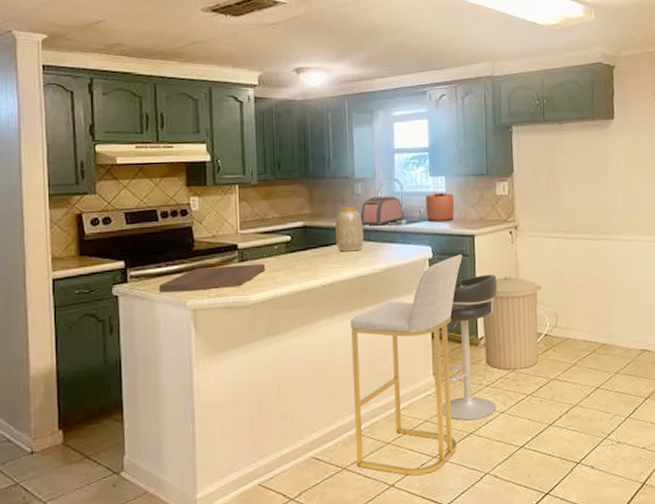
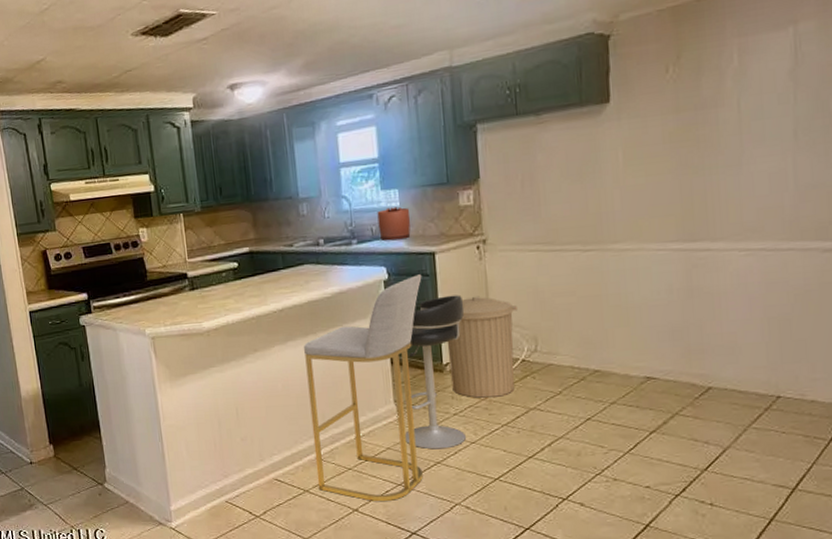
cutting board: present [159,263,266,293] -> none [119,291,216,322]
vase: present [334,206,365,252] -> none [281,228,314,277]
toaster: present [360,196,404,226] -> none [307,214,354,248]

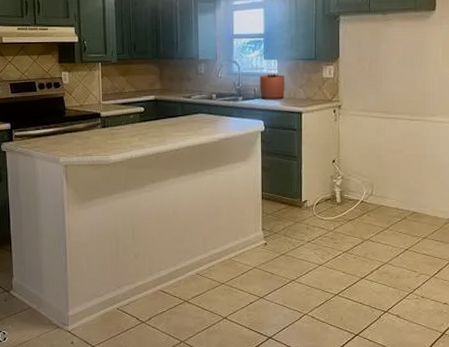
bar stool: present [303,274,423,502] -> none [192,129,291,312]
bar stool: present [405,294,466,450] -> none [269,147,321,270]
trash can: present [447,296,517,398] -> none [306,149,360,230]

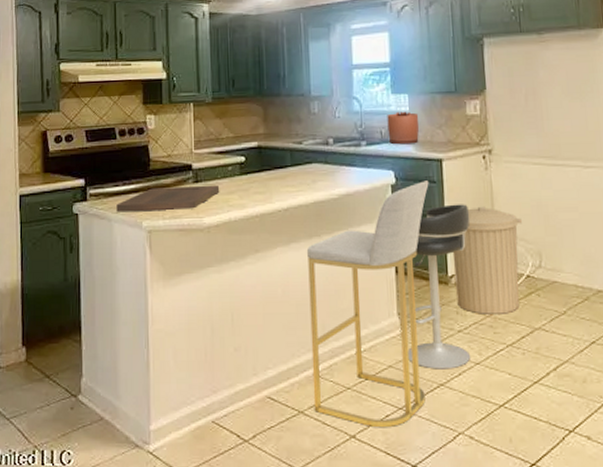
cutting board: none [38,129,123,151] -> present [116,185,220,212]
bar stool: none [192,129,291,312] -> present [306,180,429,428]
bar stool: none [269,147,321,270] -> present [408,204,470,370]
trash can: none [306,149,360,230] -> present [452,206,522,314]

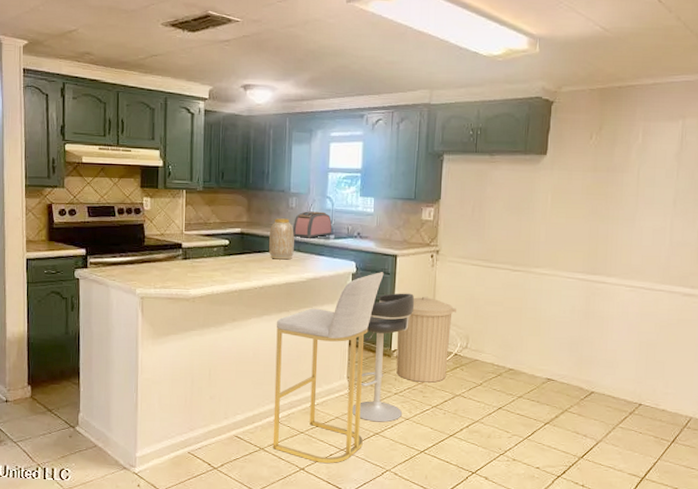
cutting board: present [116,185,220,212] -> none [113,261,205,281]
vase: none [290,126,322,175] -> present [268,218,295,260]
toaster: none [316,115,363,147] -> present [292,211,332,238]
planter: present [387,111,420,145] -> none [353,212,382,241]

